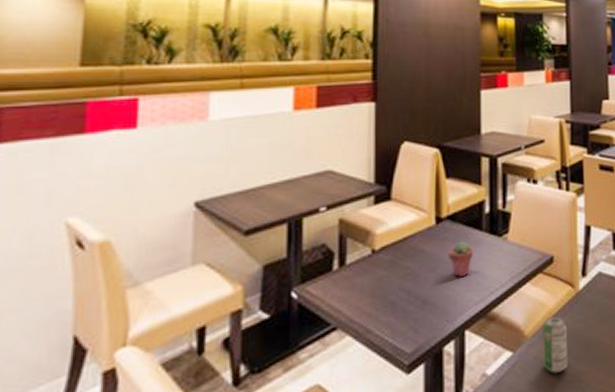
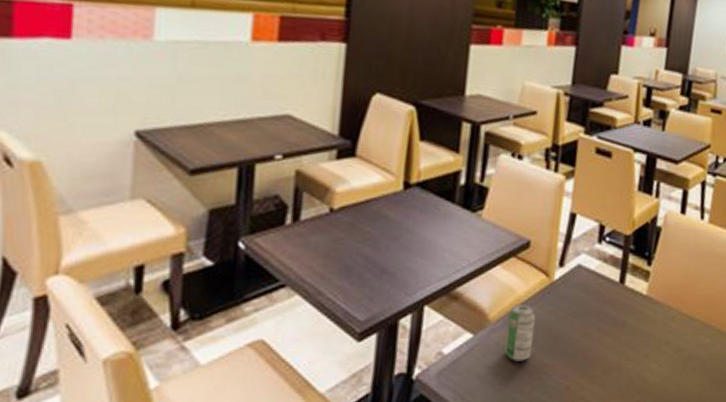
potted succulent: present [448,241,474,277] -> none [413,211,443,250]

